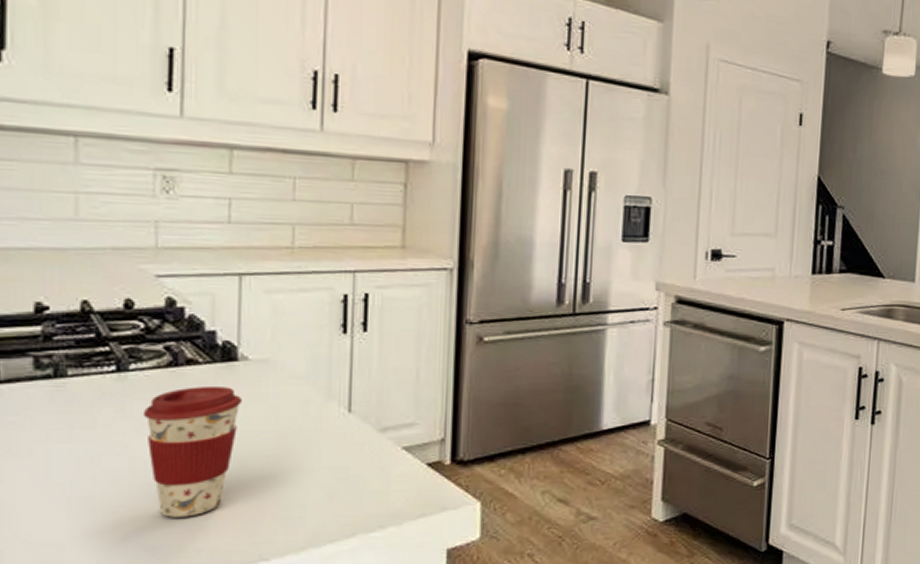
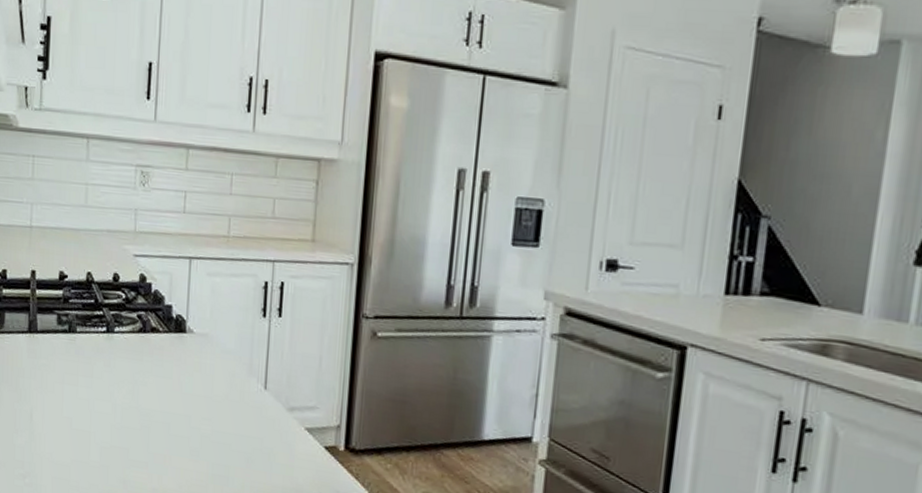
coffee cup: present [142,387,243,518] -> none [122,351,189,461]

